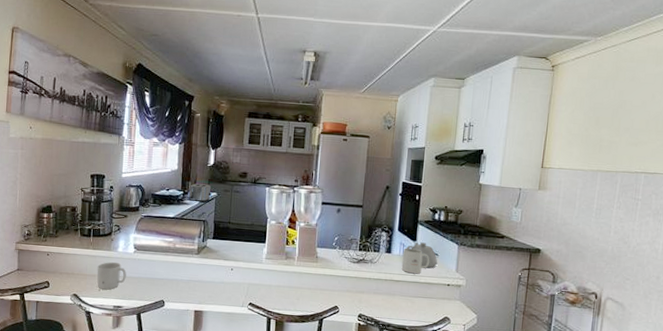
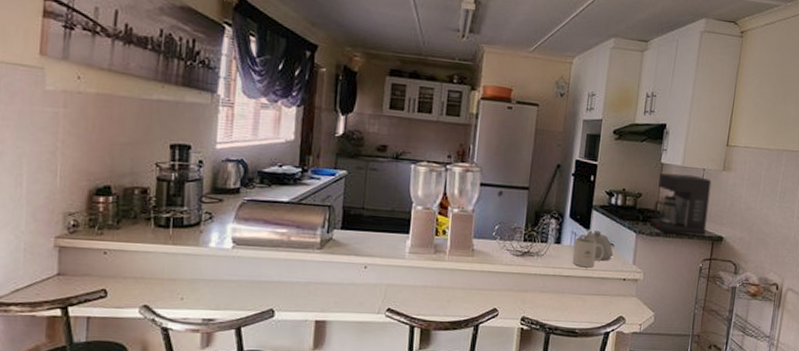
mug: present [97,262,126,290] -> none [178,260,221,298]
toaster: present [189,183,212,203] -> none [309,158,340,183]
coffee maker: none [470,192,528,248] -> present [649,173,712,236]

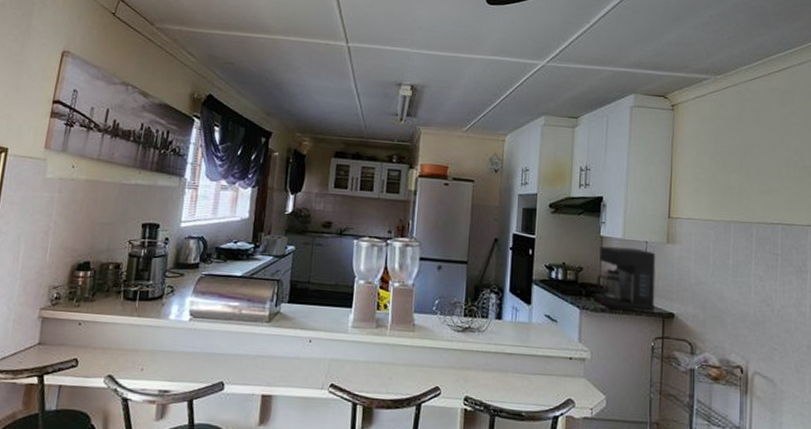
toaster: none [309,158,340,183] -> present [261,235,289,258]
mug: present [572,237,605,268] -> none [514,312,548,345]
teapot: present [578,231,613,261] -> none [520,306,556,338]

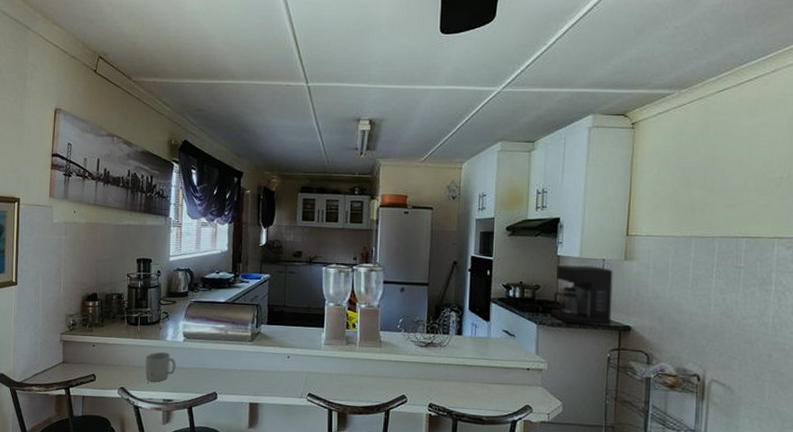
mug: none [139,332,178,369] -> present [145,351,176,382]
toaster: present [261,235,289,258] -> none [241,265,264,285]

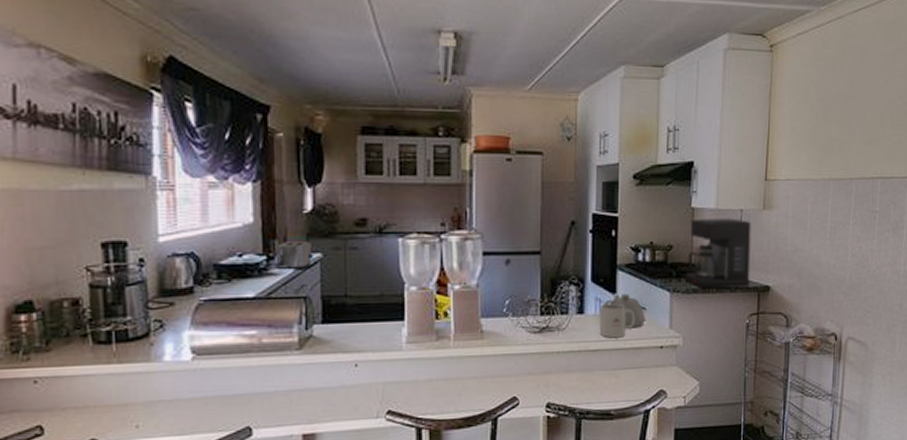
mug: present [145,351,176,382] -> none [129,378,183,425]
toaster: none [241,265,264,285] -> present [277,241,313,271]
mug: none [474,329,506,358] -> present [599,303,636,338]
teapot: none [479,322,514,351] -> present [604,294,645,328]

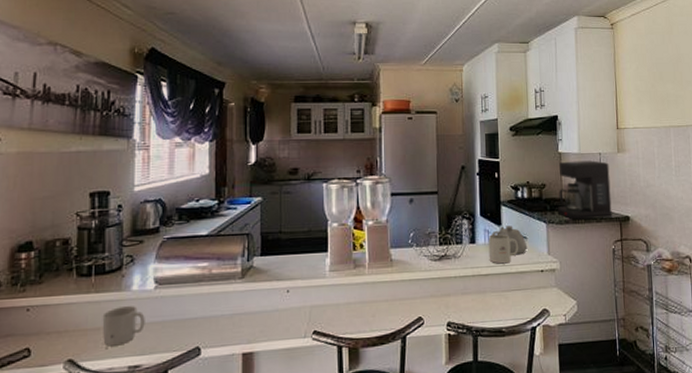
mug: none [129,378,183,425] -> present [102,305,145,347]
toaster: present [277,241,313,271] -> none [226,188,255,212]

